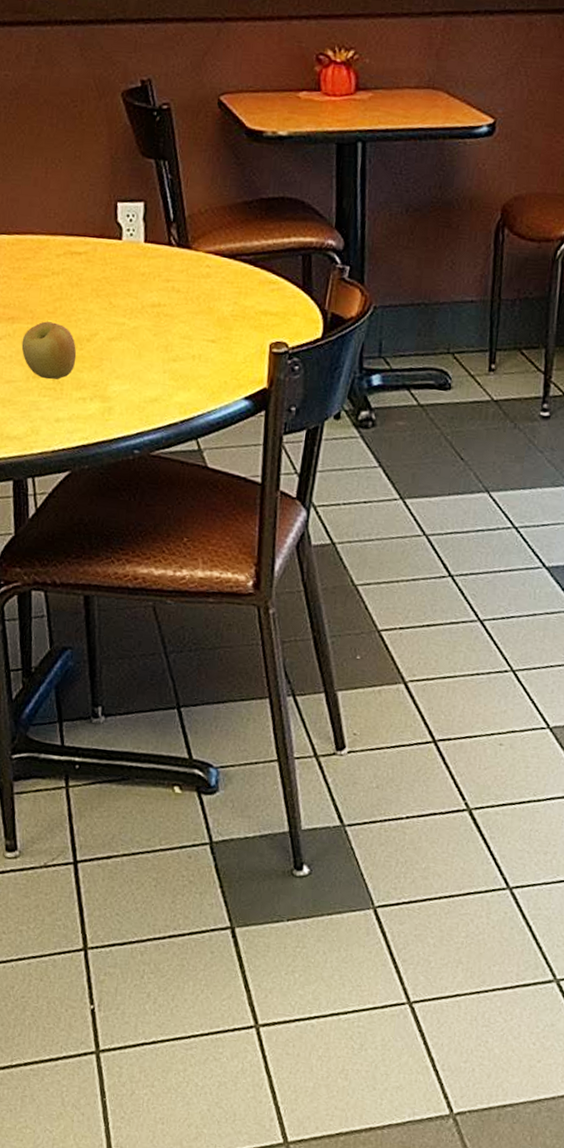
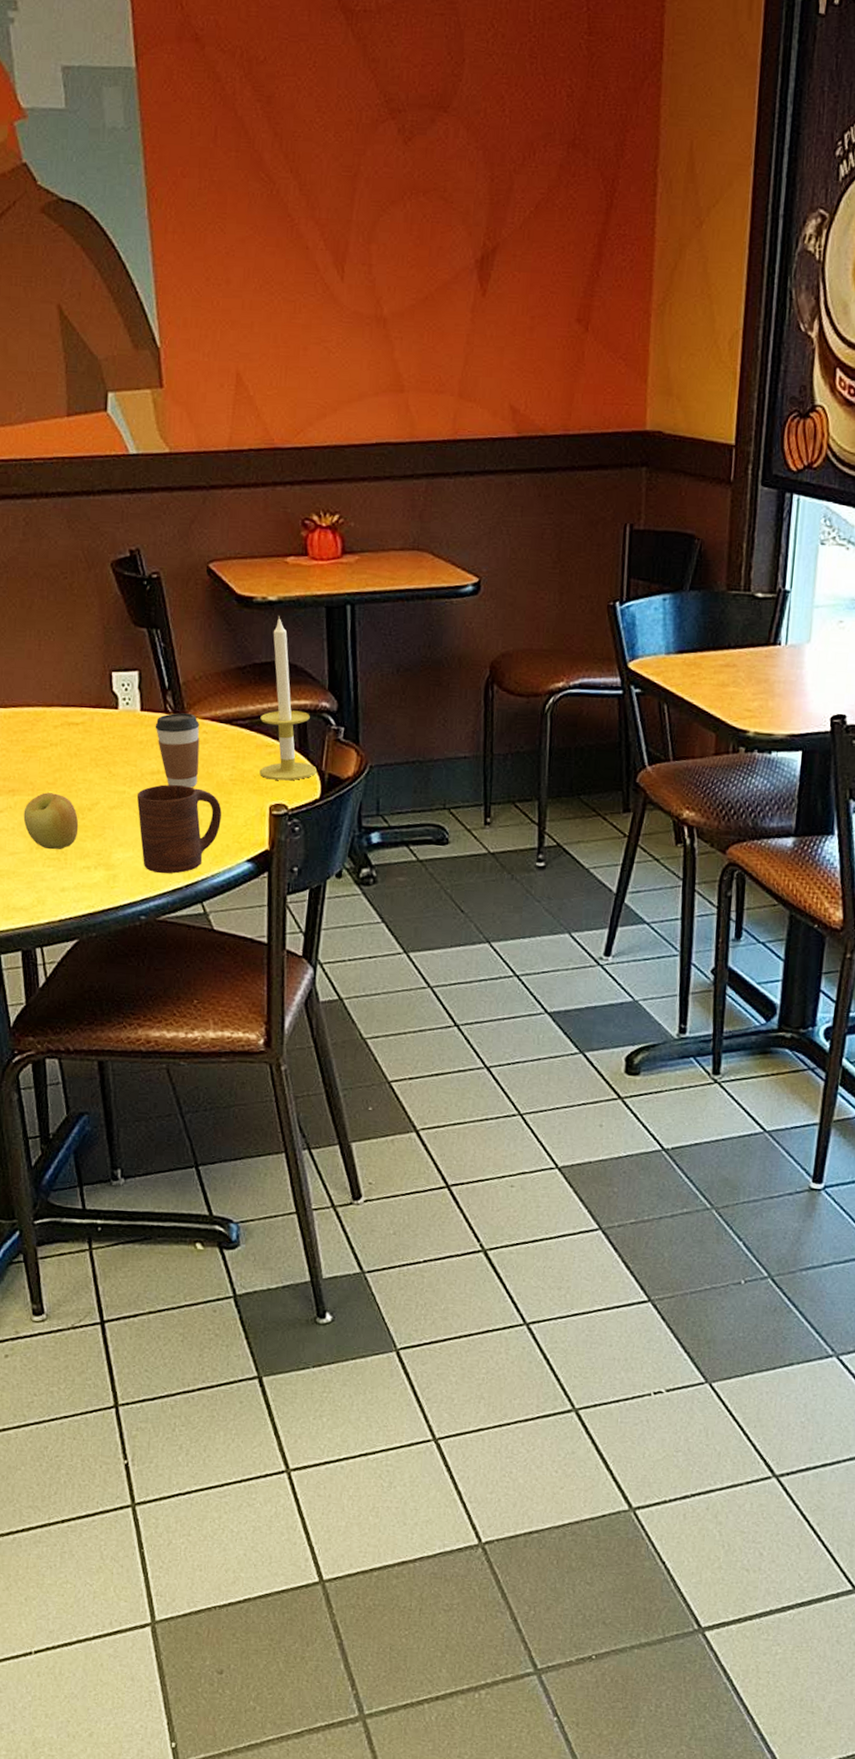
cup: none [136,318,221,409] -> present [137,784,222,874]
coffee cup: none [158,246,203,322] -> present [155,713,200,788]
candle: none [261,151,321,319] -> present [259,616,318,781]

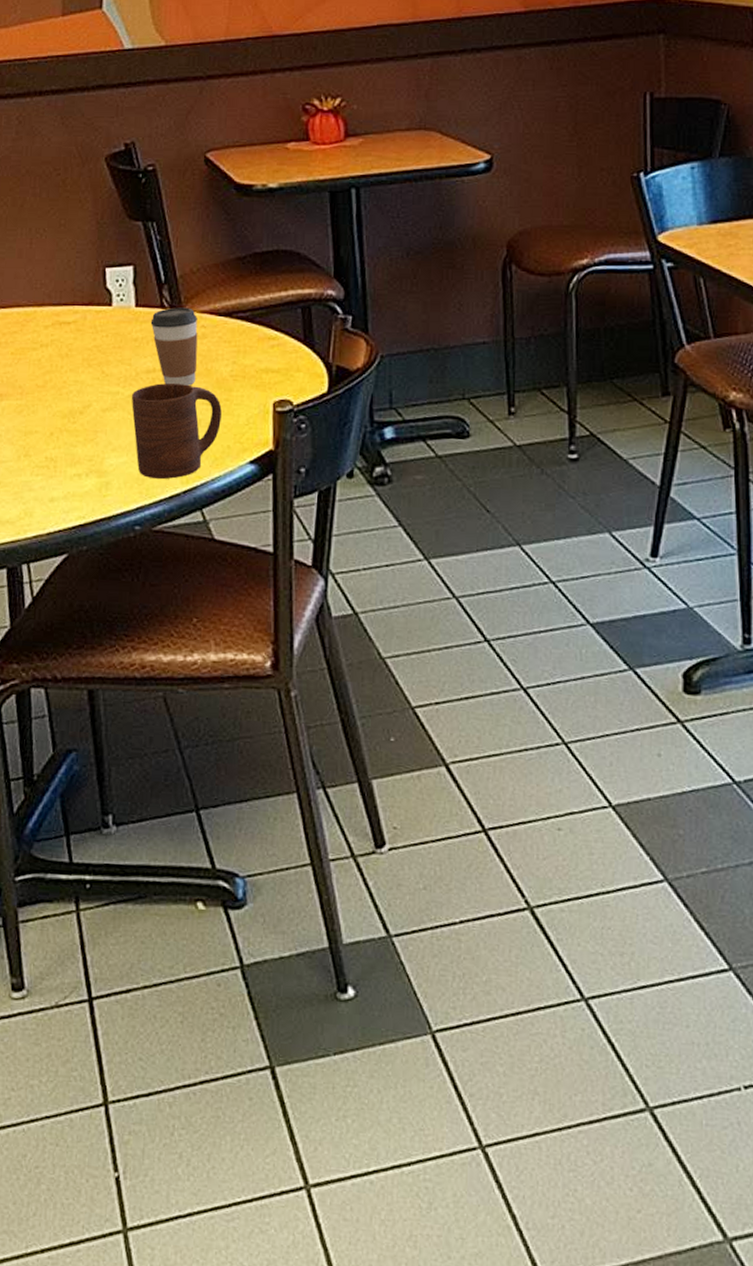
apple: present [23,792,79,850] -> none [11,396,70,457]
candle: present [259,616,318,781] -> none [262,203,324,375]

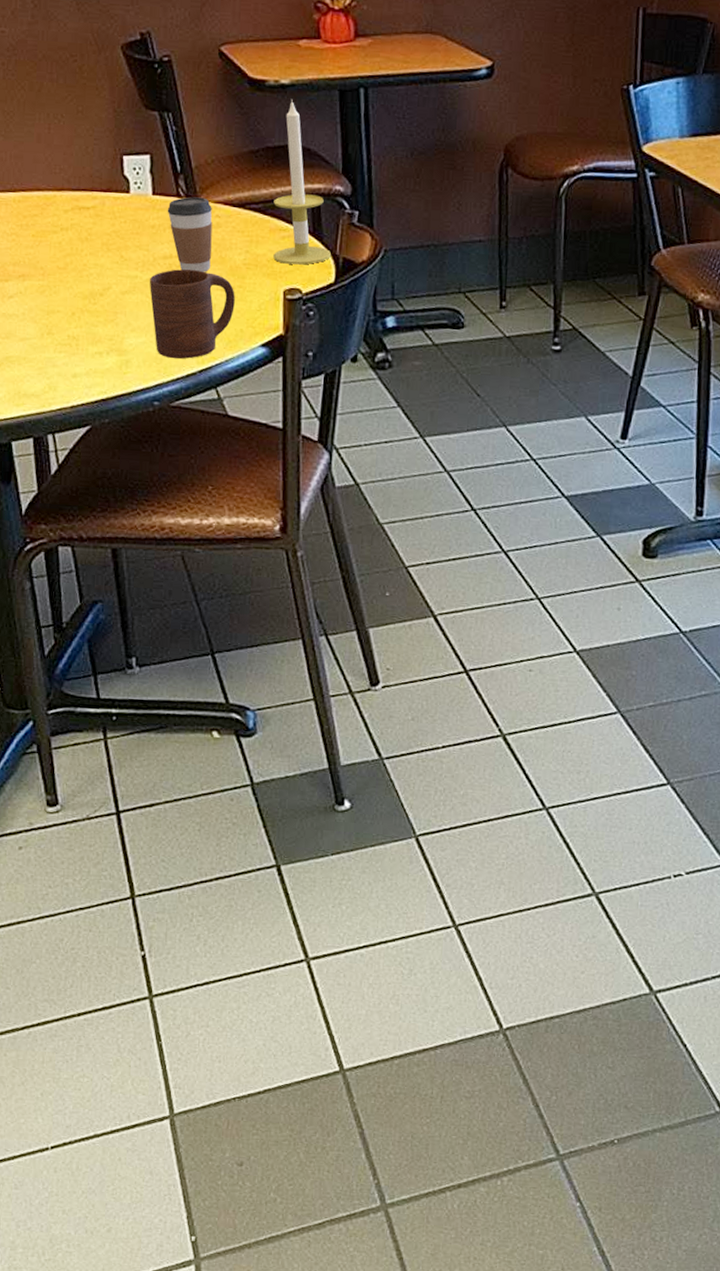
candle: none [262,203,324,375] -> present [273,100,332,265]

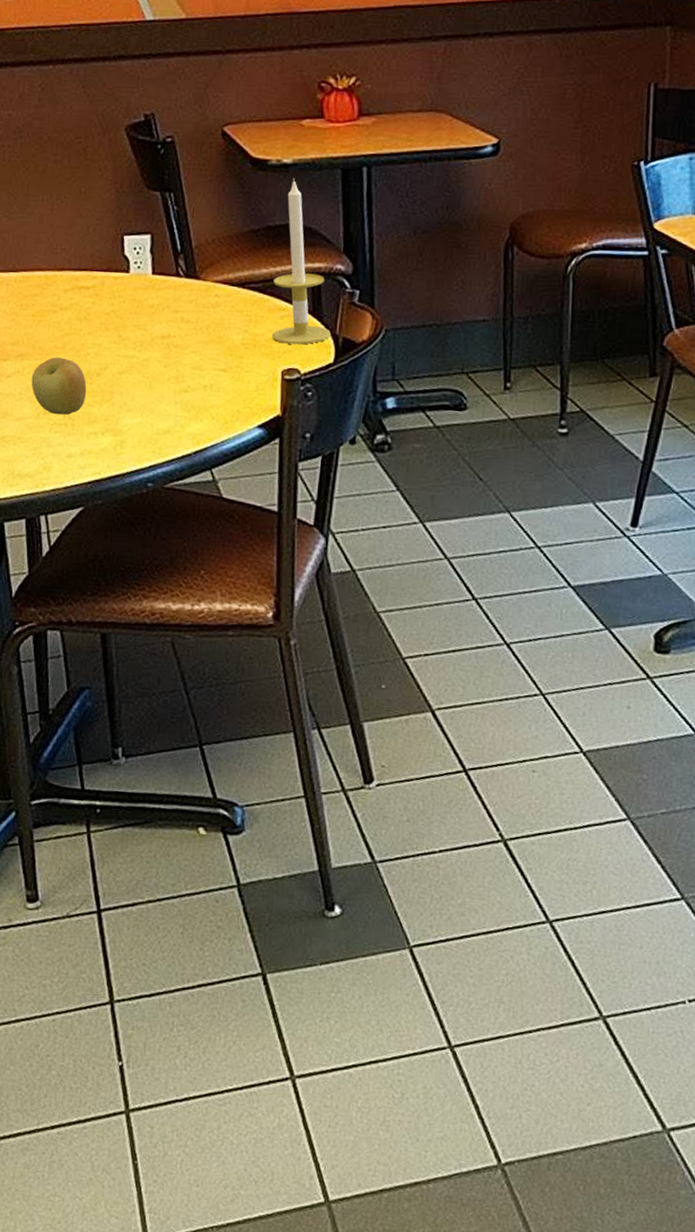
apple: none [34,277,91,335] -> present [31,357,87,415]
cup: present [150,269,235,359] -> none [147,348,233,440]
coffee cup: present [167,197,213,272] -> none [166,276,211,352]

